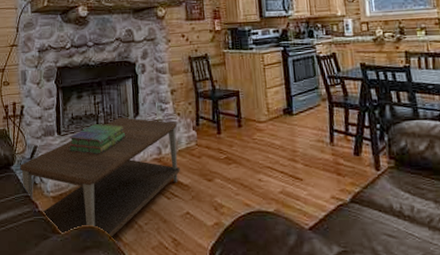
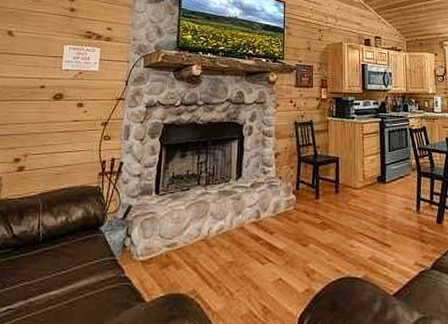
coffee table: present [20,117,180,239] -> none [110,178,277,307]
stack of books: present [68,124,125,154] -> none [165,185,225,216]

